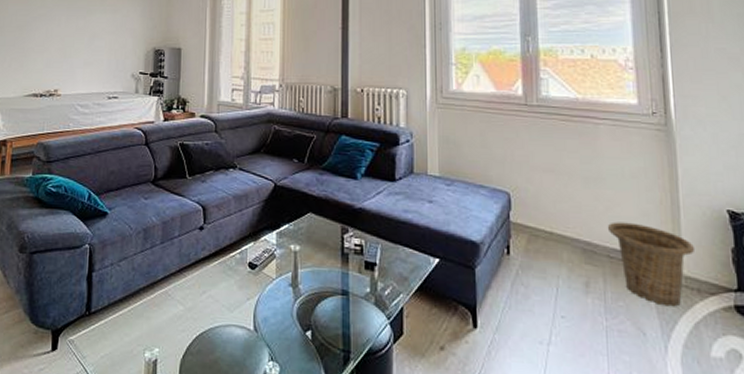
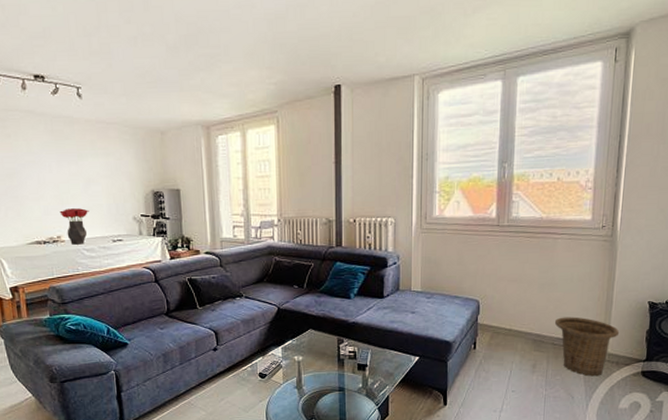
bouquet: none [61,62,90,100] -> present [59,208,89,245]

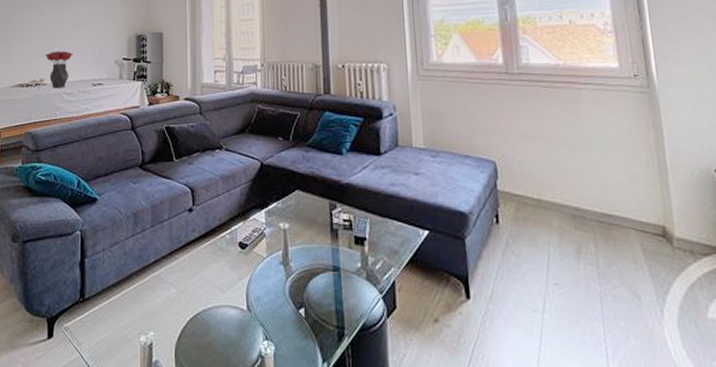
basket: present [554,317,620,377] -> none [595,186,686,270]

